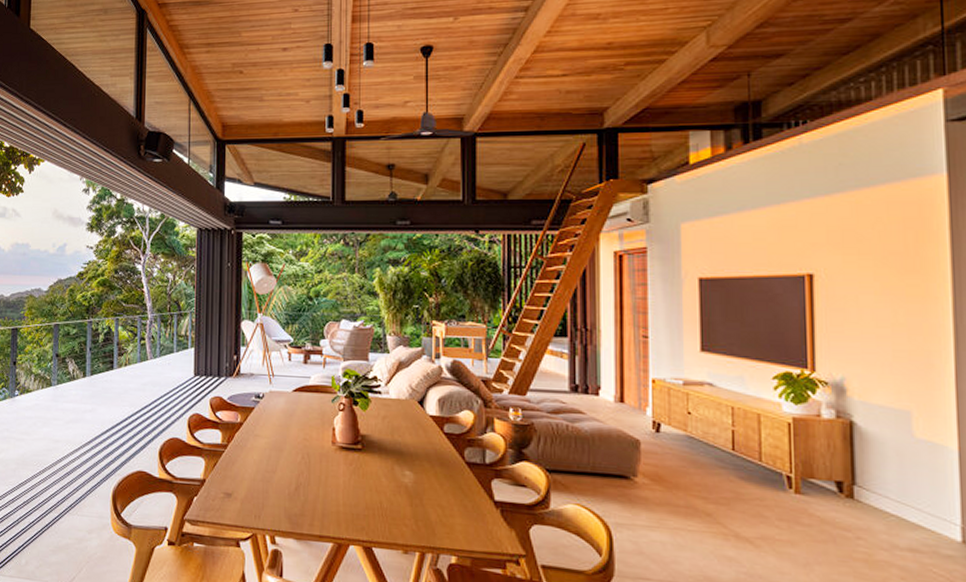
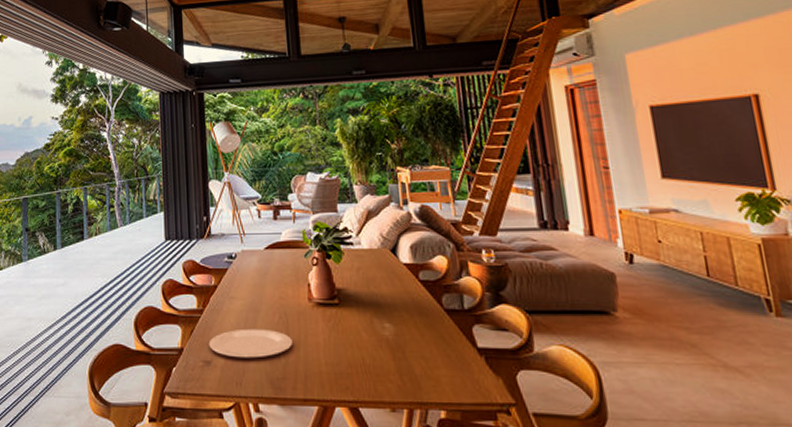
plate: none [230,465,313,495] -> present [208,328,292,359]

